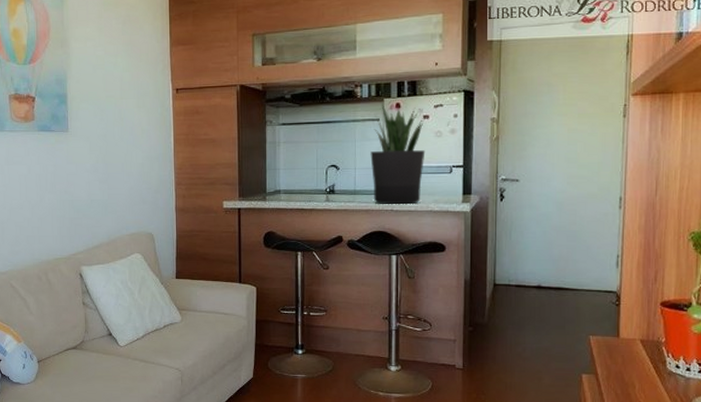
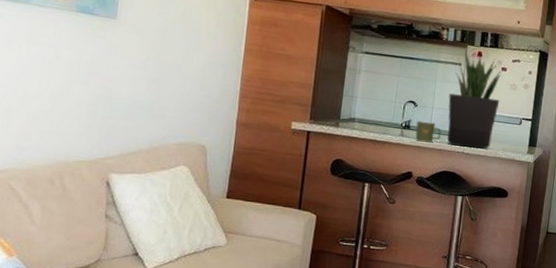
mug: none [341,183,367,205] -> present [415,120,441,143]

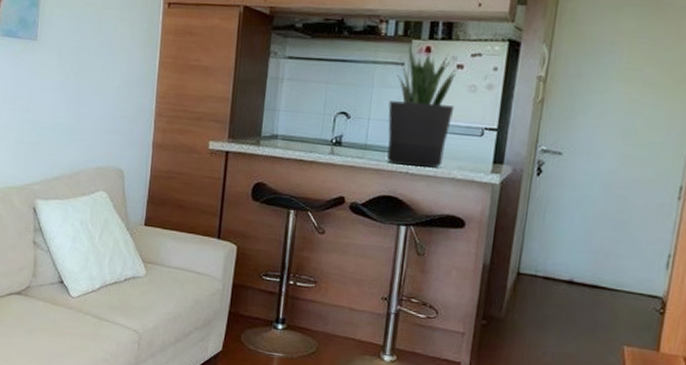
mug: present [415,120,441,143] -> none [348,135,380,162]

